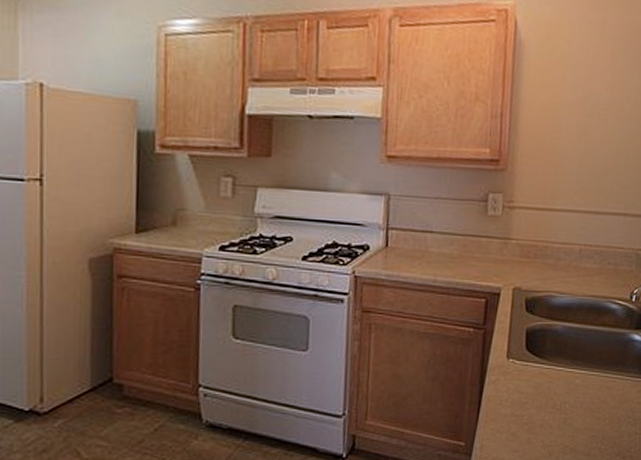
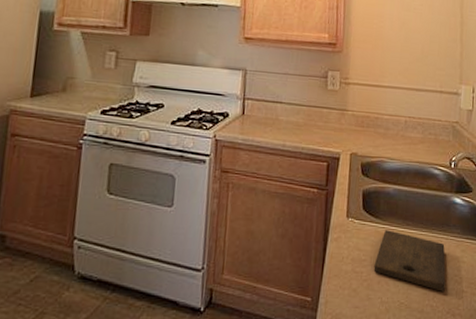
cutting board: none [536,370,619,434] -> present [374,230,446,291]

